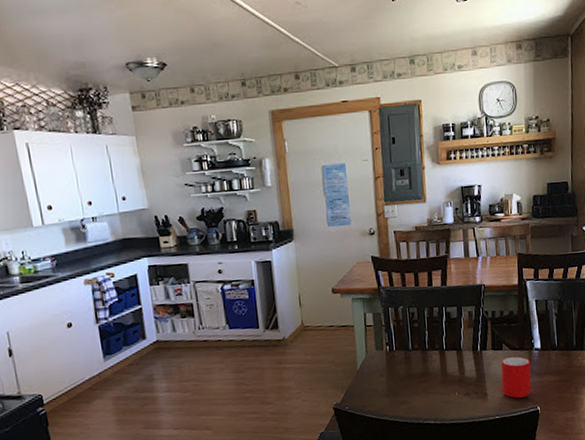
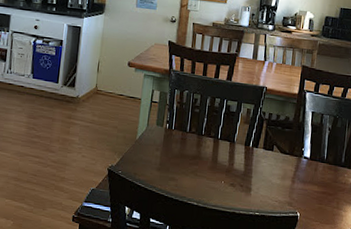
cup: present [501,356,532,399] -> none [266,159,297,201]

